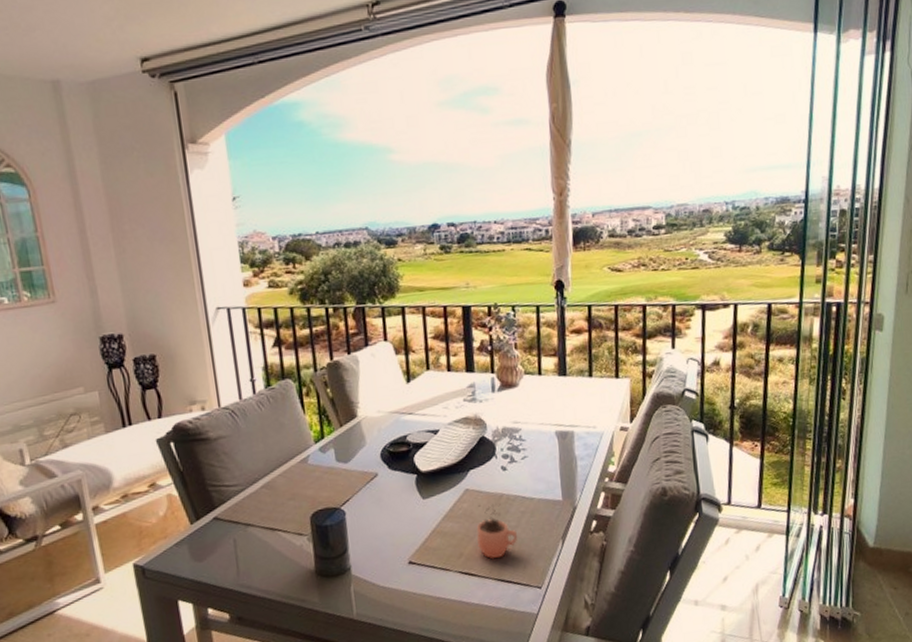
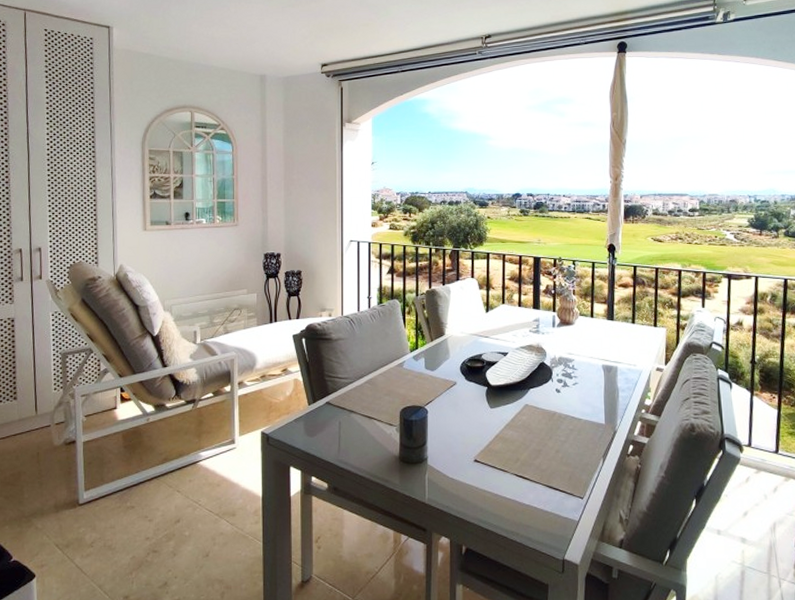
cocoa: present [476,503,518,560] -> none [532,418,566,468]

